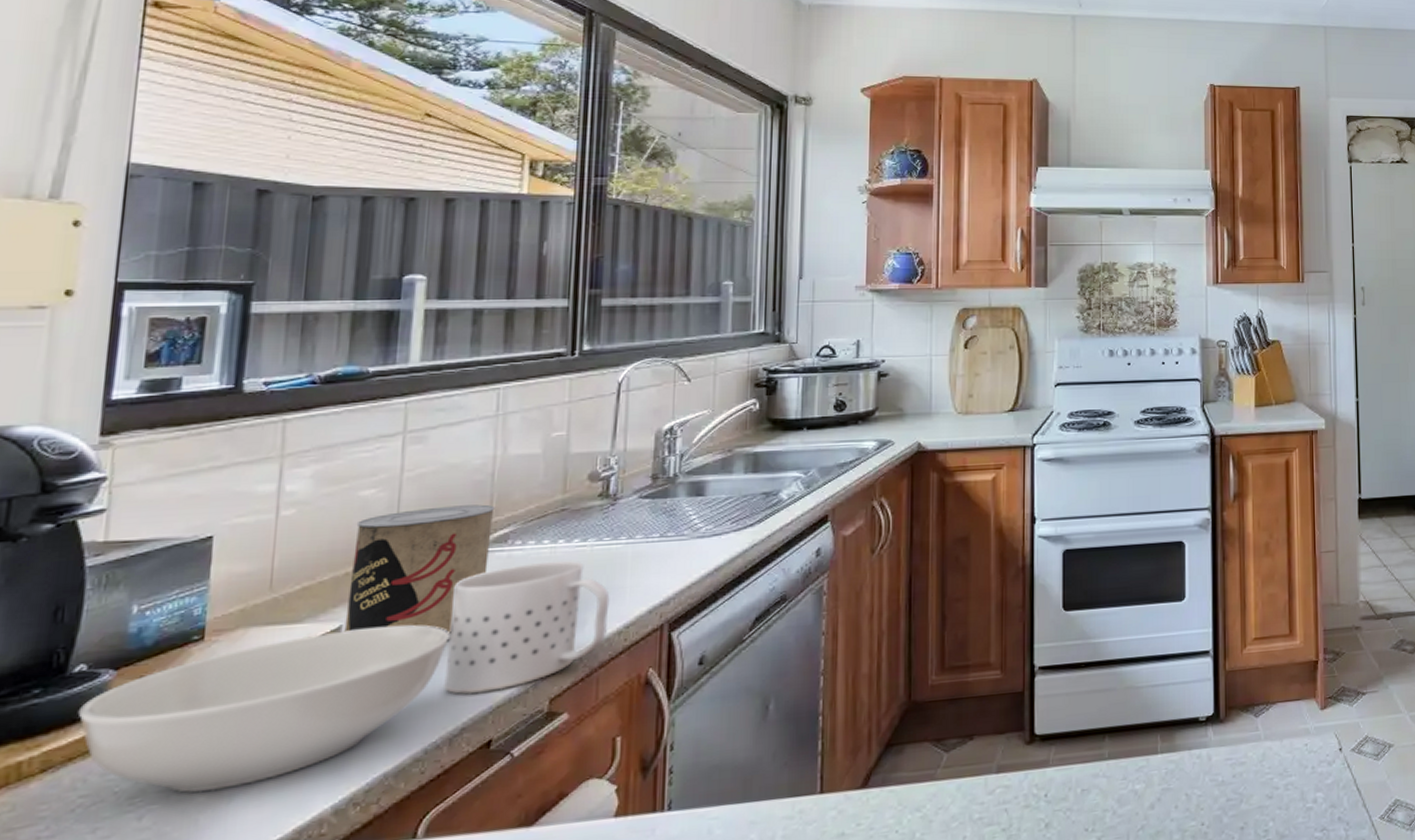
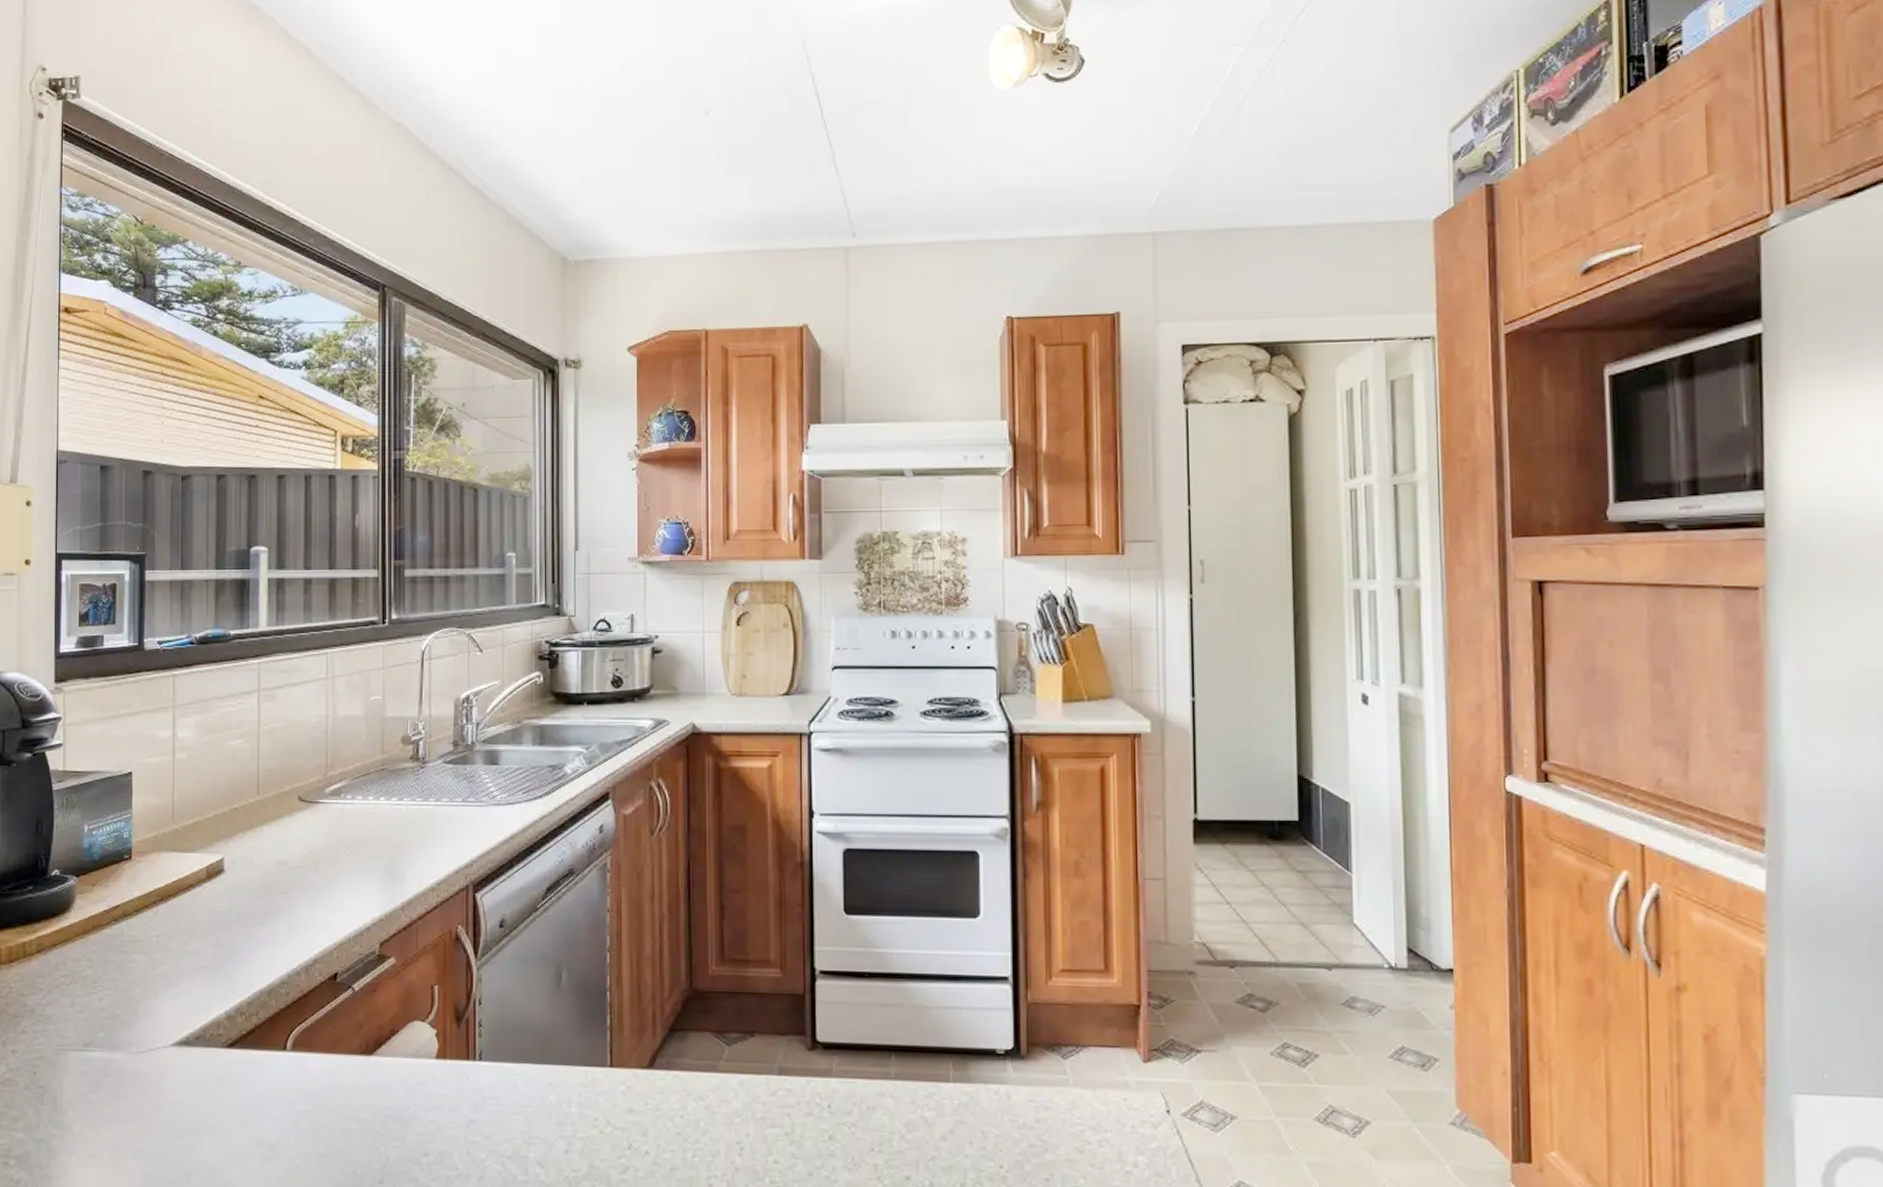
bowl: present [77,625,451,793] -> none [56,862,302,986]
tin can: present [344,504,495,638] -> none [226,759,330,878]
mug: present [442,560,610,695] -> none [298,816,424,931]

